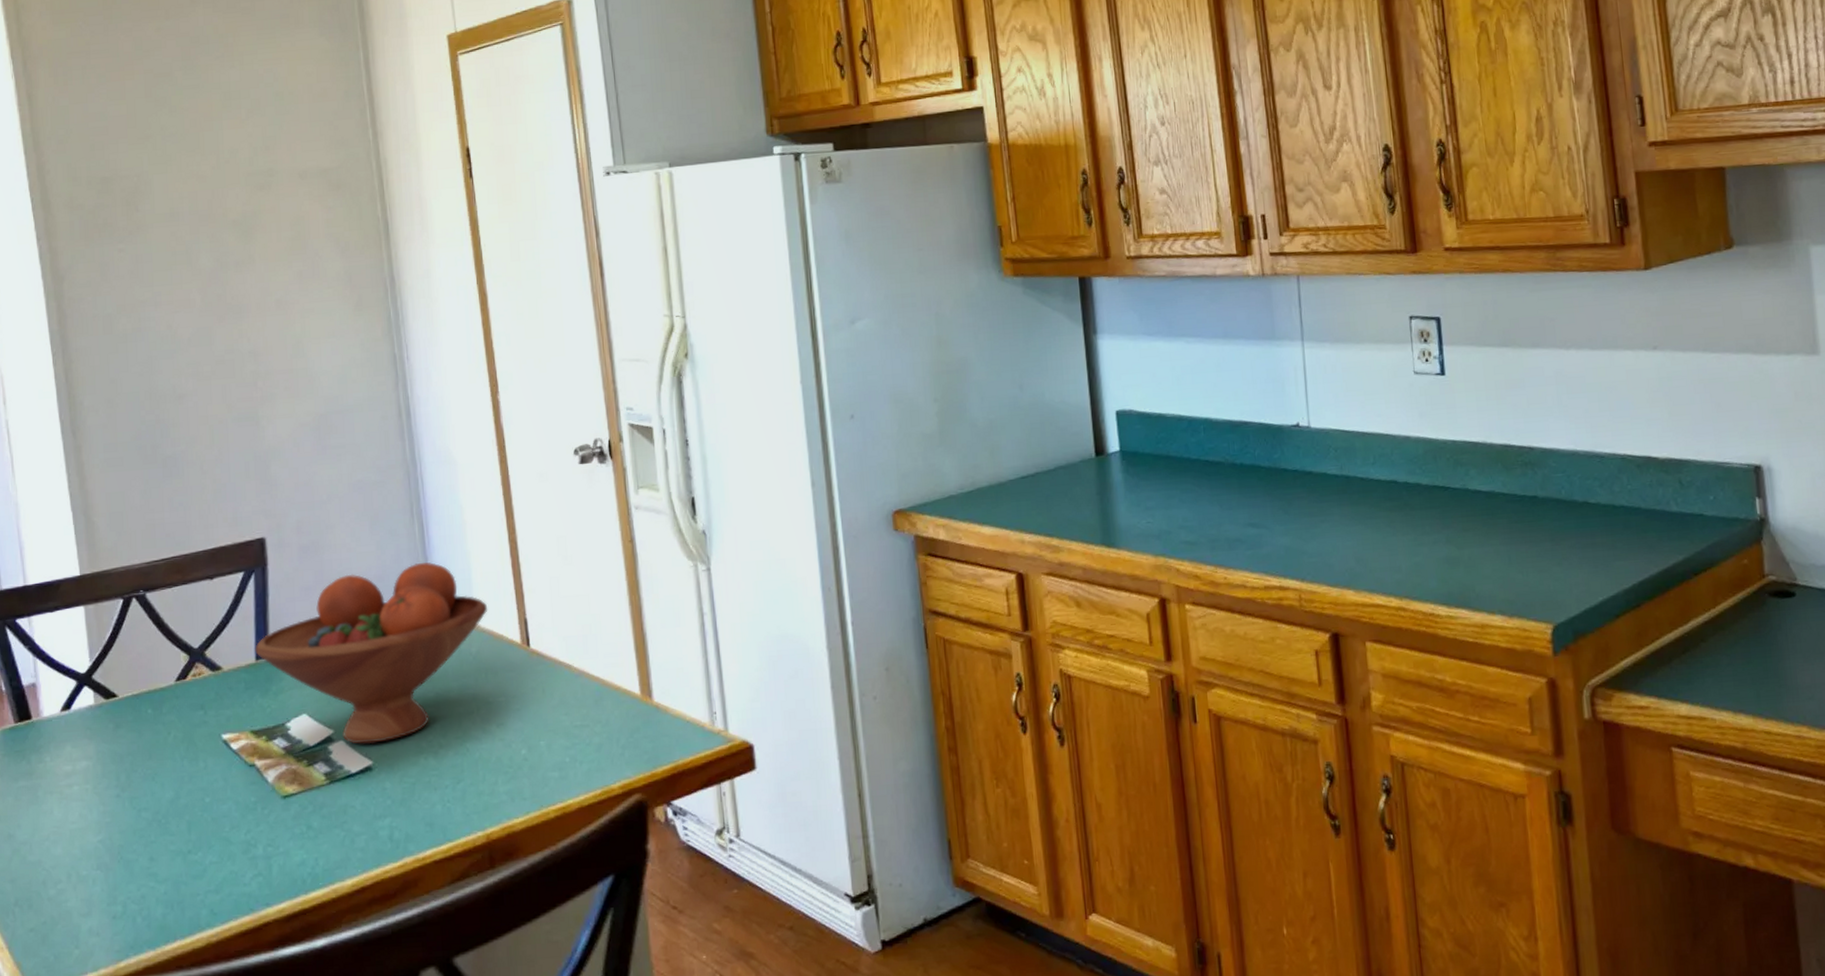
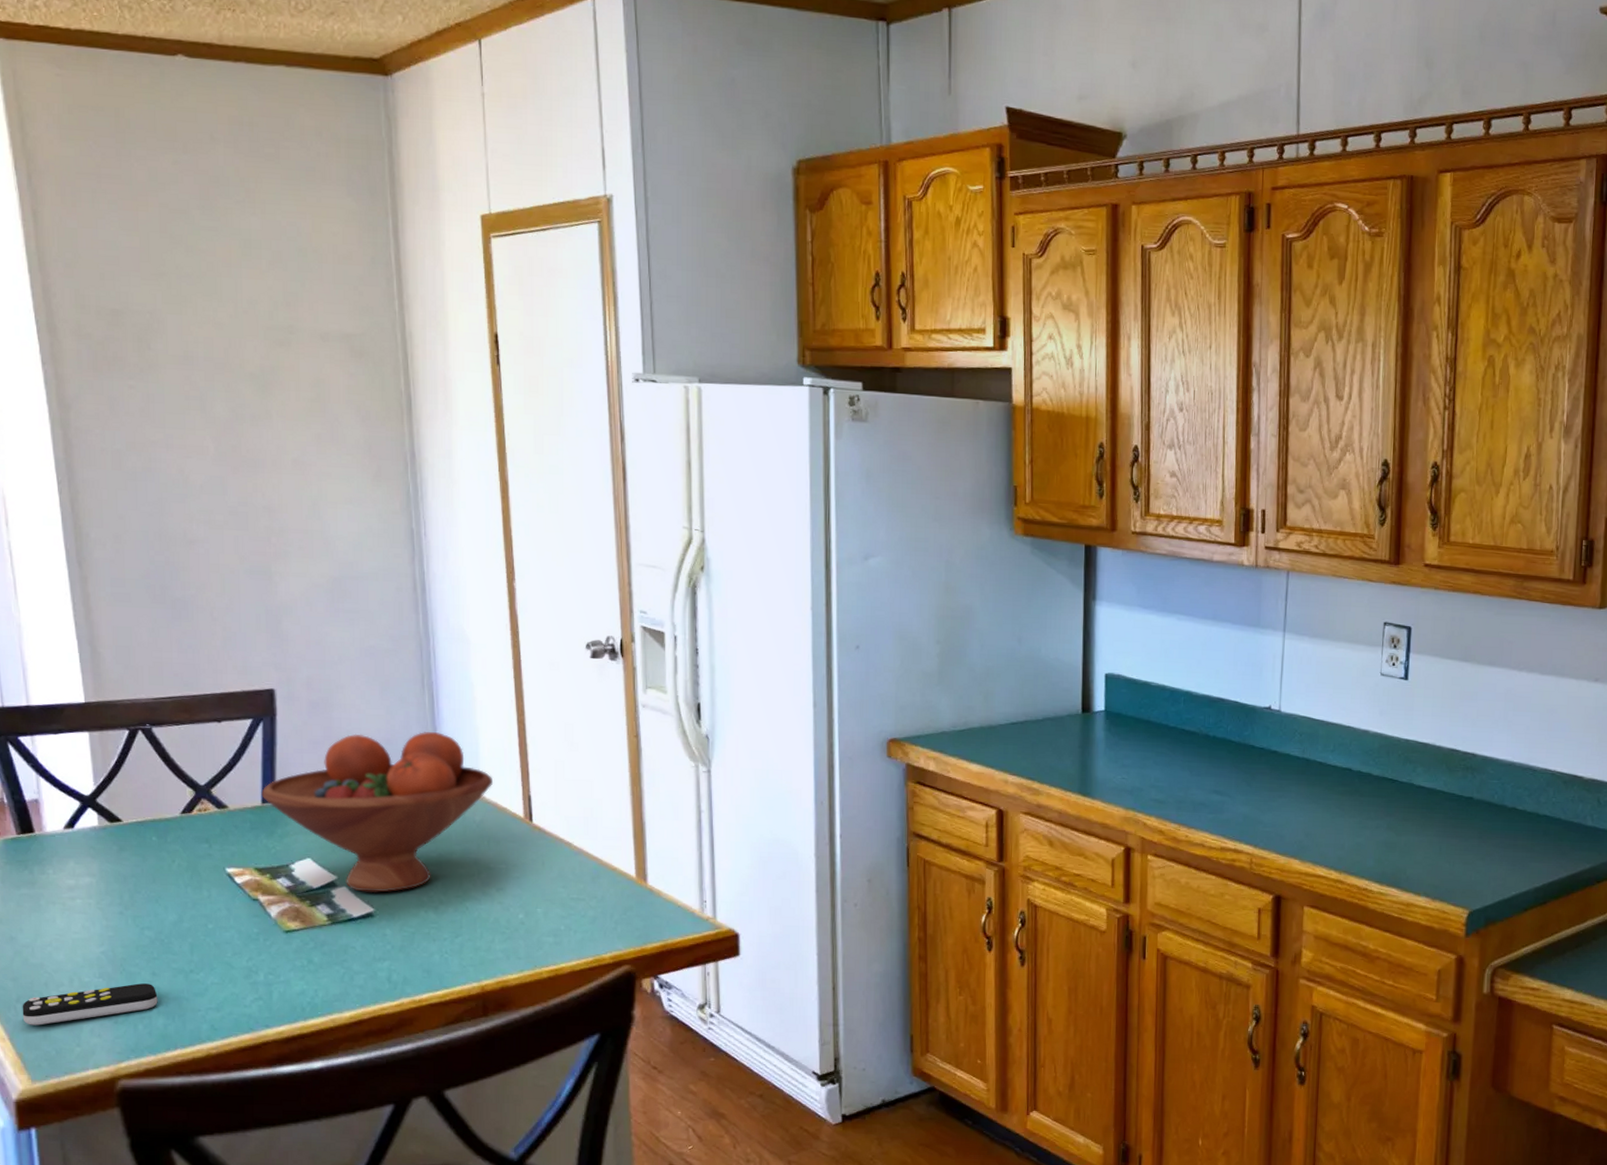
remote control: none [20,870,156,930] -> present [22,983,158,1026]

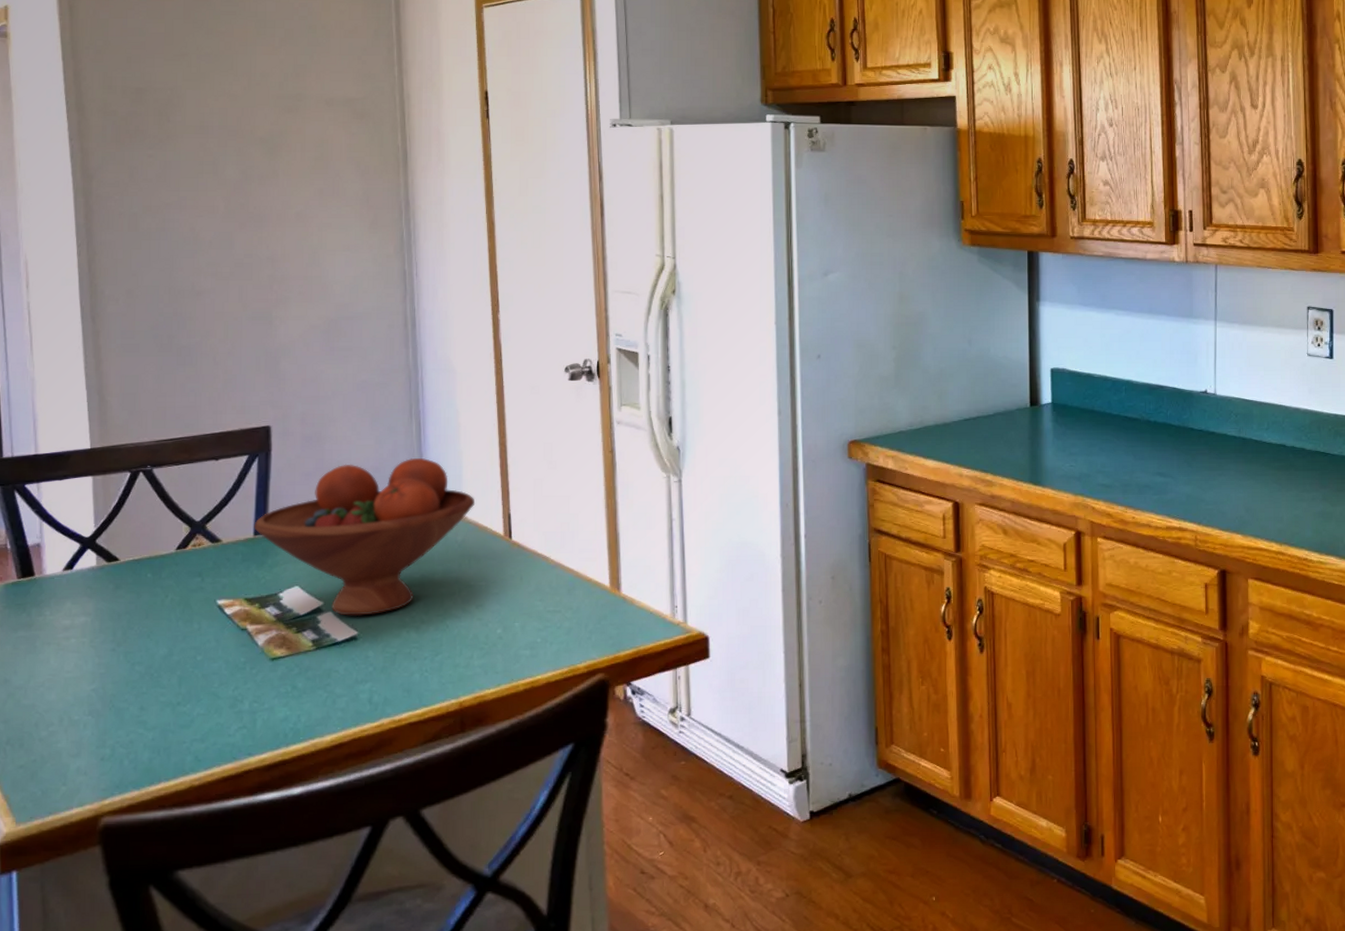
remote control: present [22,983,158,1026] -> none [11,718,145,767]

